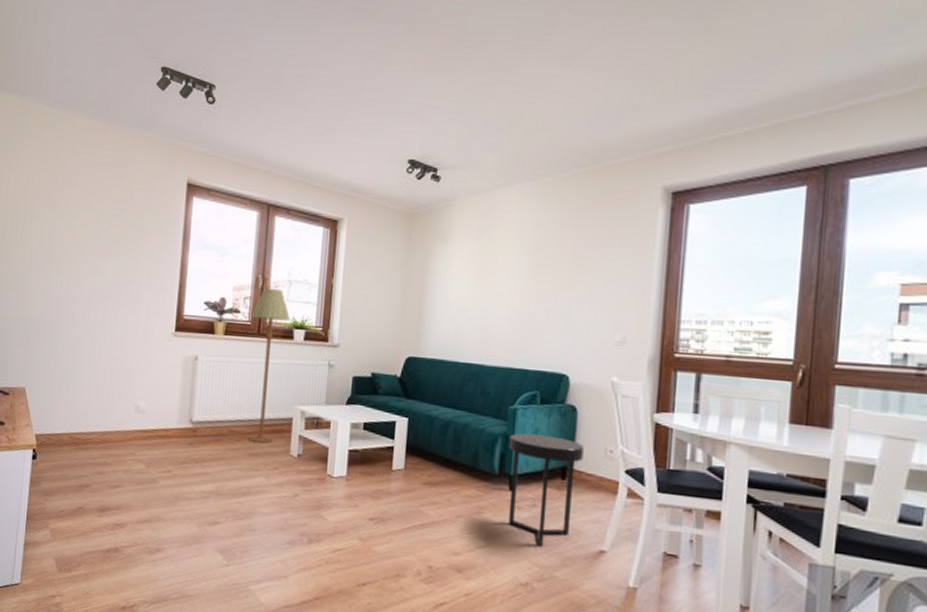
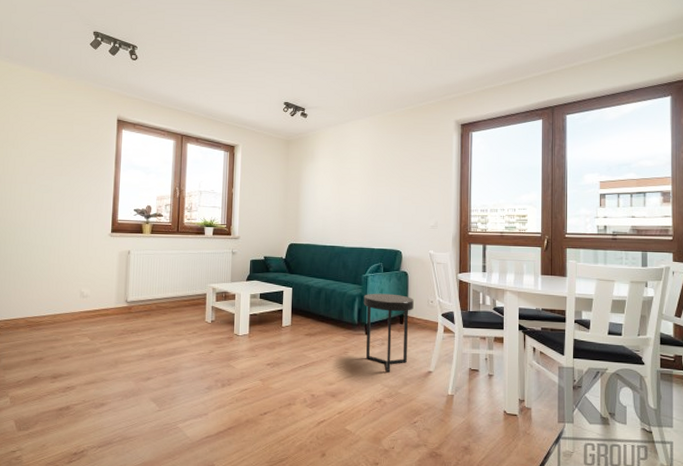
floor lamp: present [249,289,290,443] -> none [172,198,201,314]

